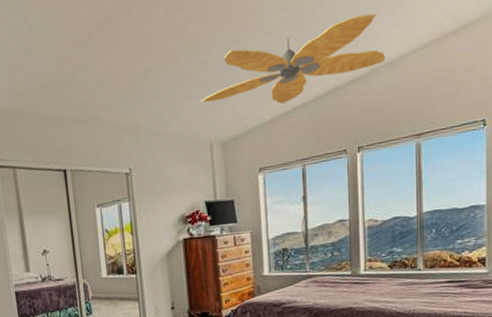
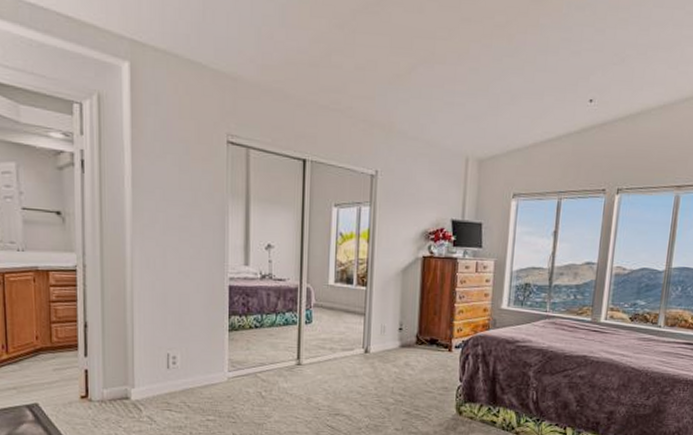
ceiling fan: present [200,13,386,105] -> none [462,51,659,130]

